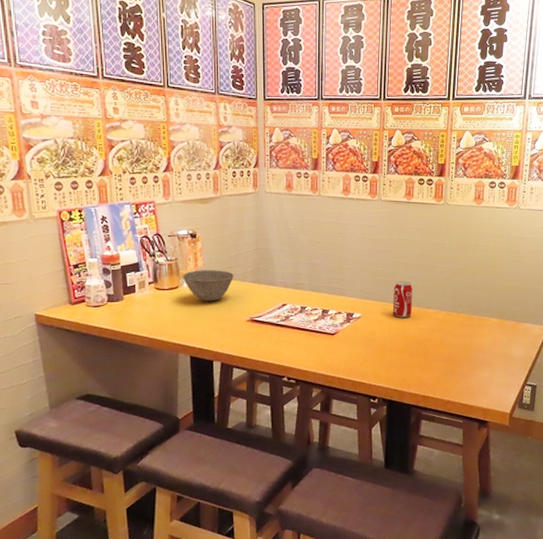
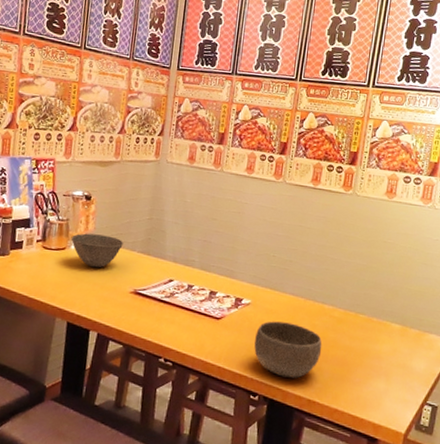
bowl: none [369,329,431,379] -> present [254,321,323,379]
beverage can: present [392,281,413,318] -> none [284,270,310,311]

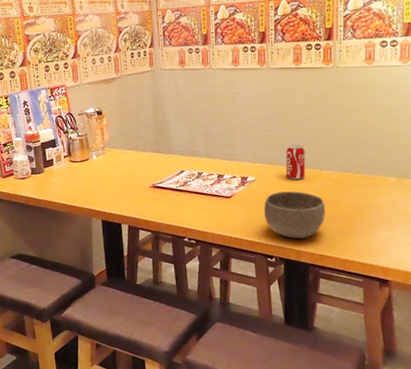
bowl: present [71,233,123,268] -> none [91,142,136,171]
beverage can: none [284,270,310,311] -> present [285,144,306,180]

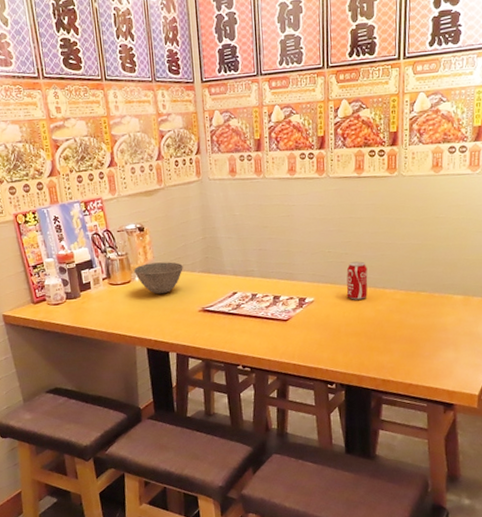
bowl: none [91,142,136,171] -> present [133,262,183,294]
bowl: present [264,191,326,239] -> none [323,312,389,363]

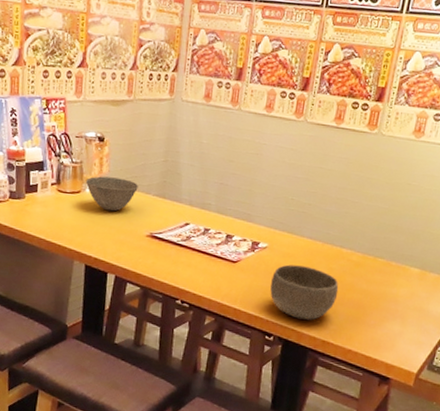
bowl: none [323,312,389,363] -> present [270,264,339,320]
beverage can: present [346,261,368,300] -> none [302,214,328,255]

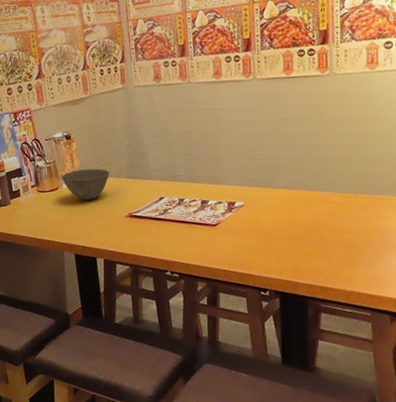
bowl: present [270,264,339,320] -> none [254,216,326,269]

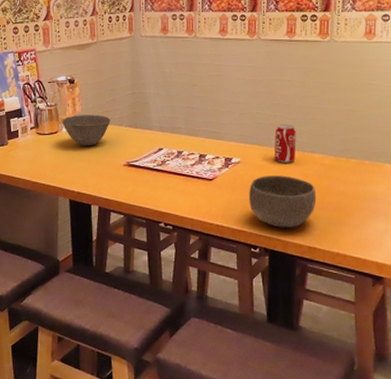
bowl: none [254,216,326,269] -> present [249,175,317,228]
beverage can: none [277,163,301,204] -> present [274,124,296,163]

